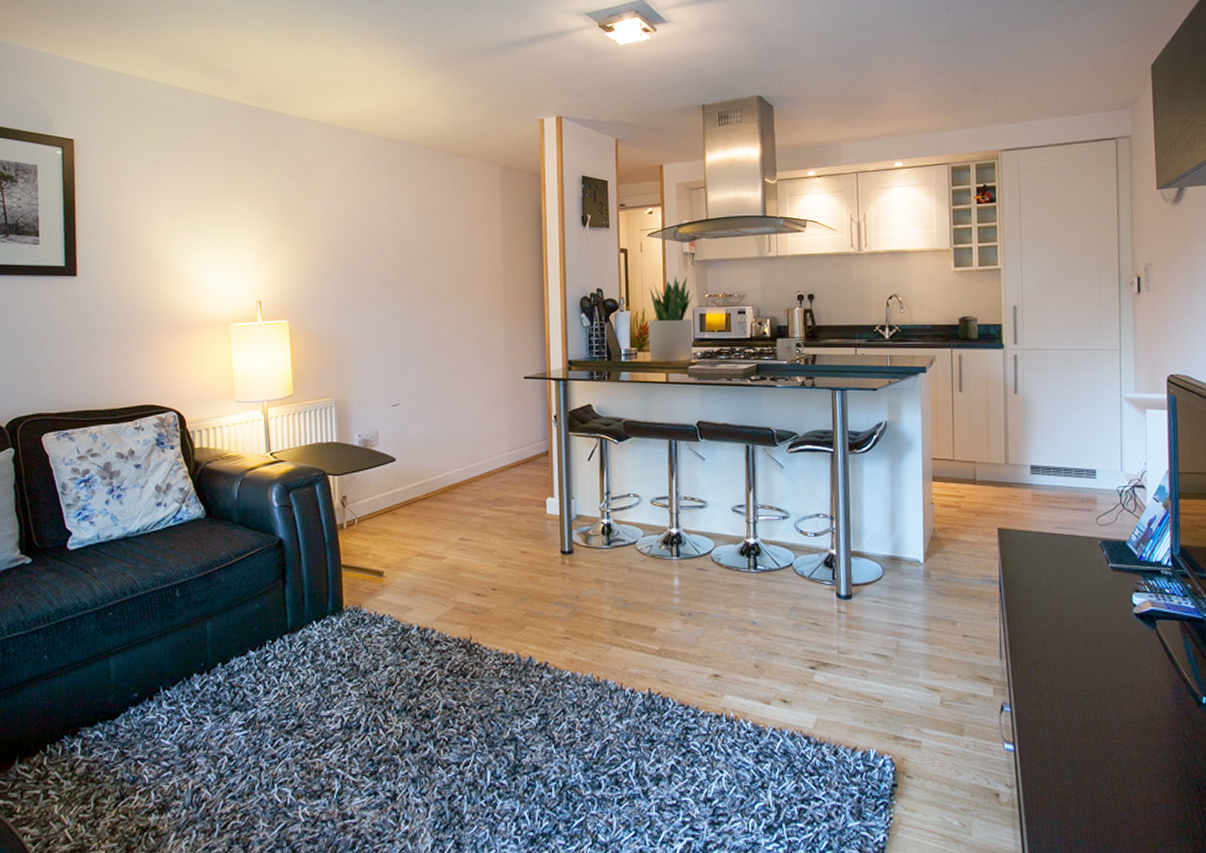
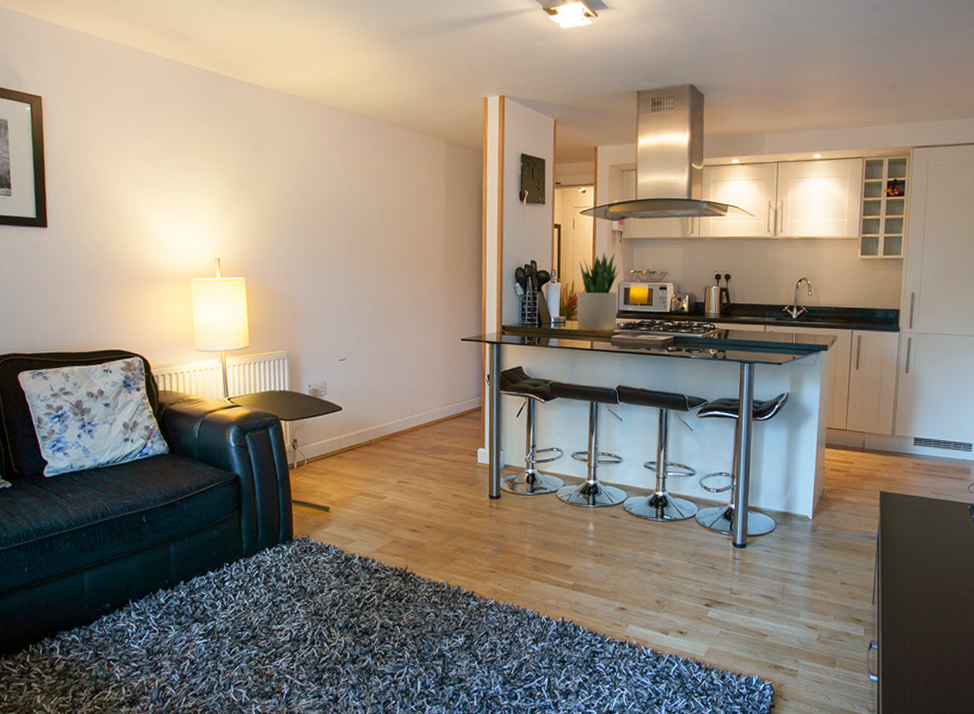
mug: present [776,337,804,361] -> none [692,313,718,335]
canister: present [957,315,979,340] -> none [859,300,879,323]

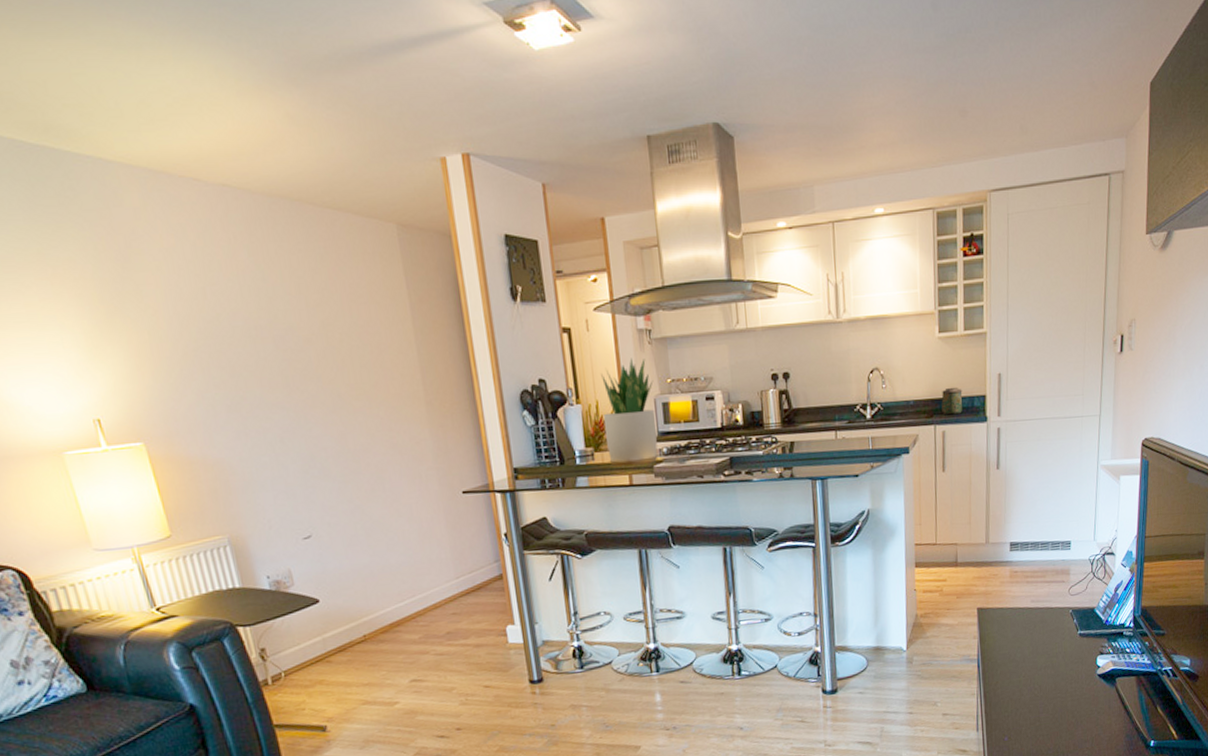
canister: none [859,300,879,323] -> present [941,387,963,416]

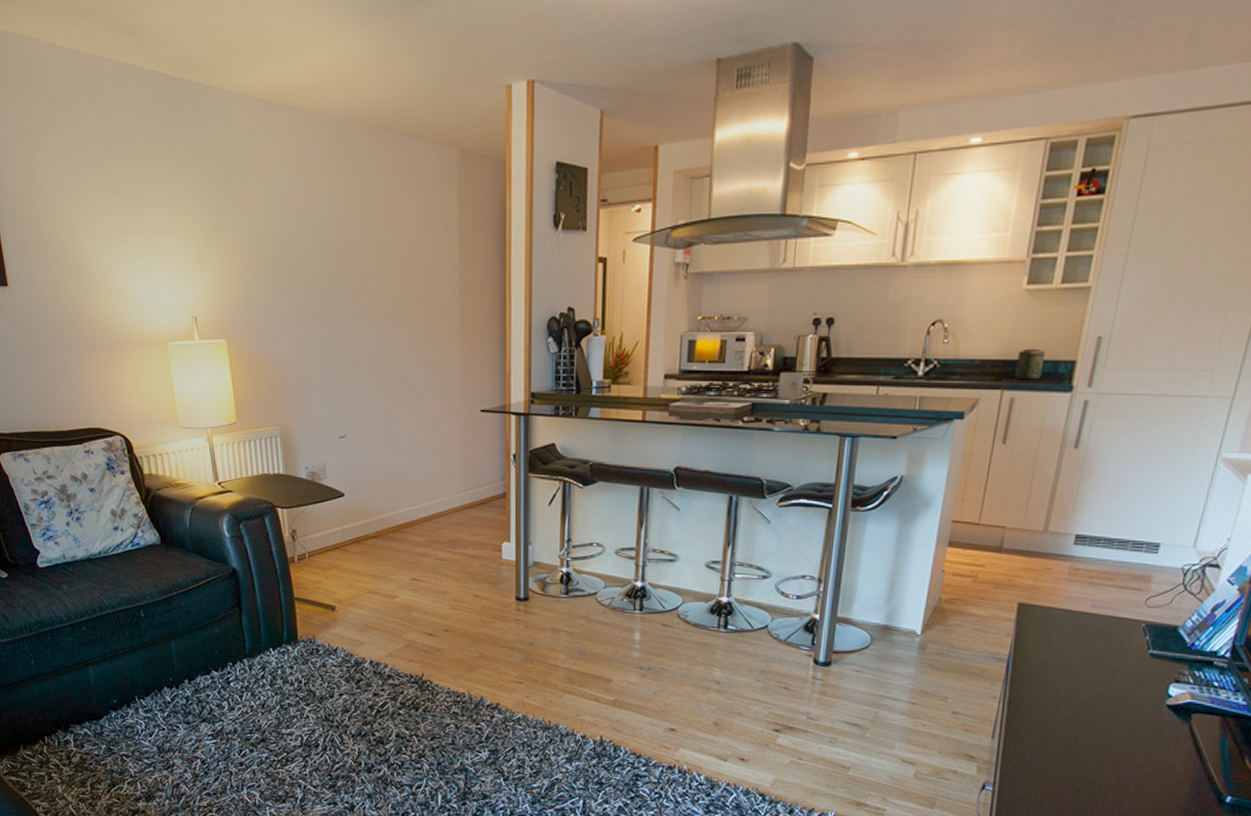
planter: present [601,358,658,467] -> none [624,292,683,402]
mug: none [749,424,781,452] -> present [777,371,813,400]

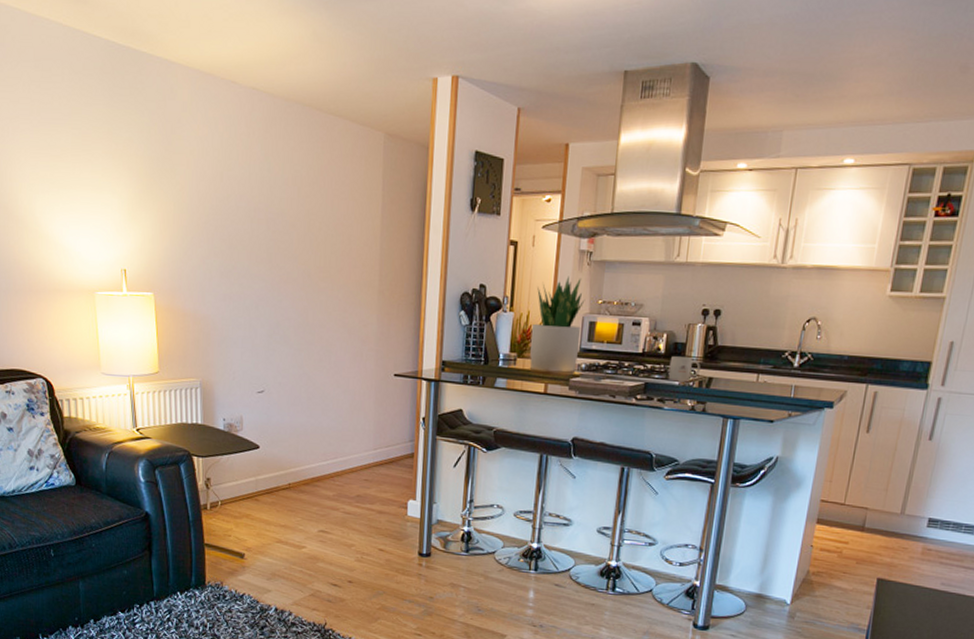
planter: none [624,292,683,402] -> present [529,276,585,377]
canister: present [1014,348,1046,380] -> none [877,348,906,377]

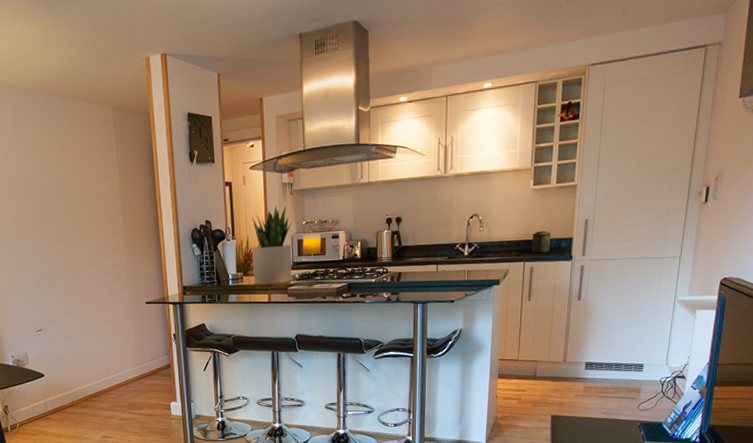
mug: present [668,355,701,383] -> none [365,258,390,280]
canister: none [877,348,906,377] -> present [531,230,551,254]

